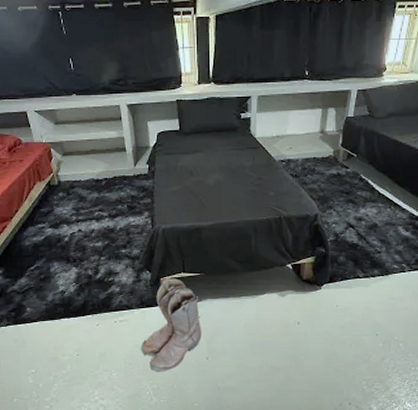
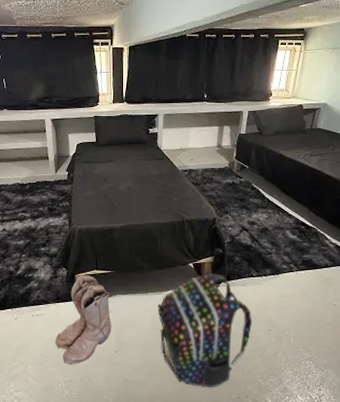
backpack: none [252,275,358,394] -> present [157,273,253,387]

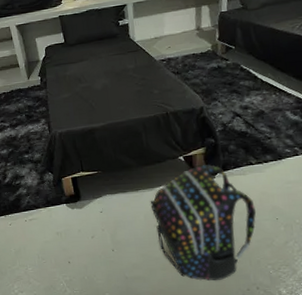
boots: present [55,275,112,365] -> none [51,177,106,265]

